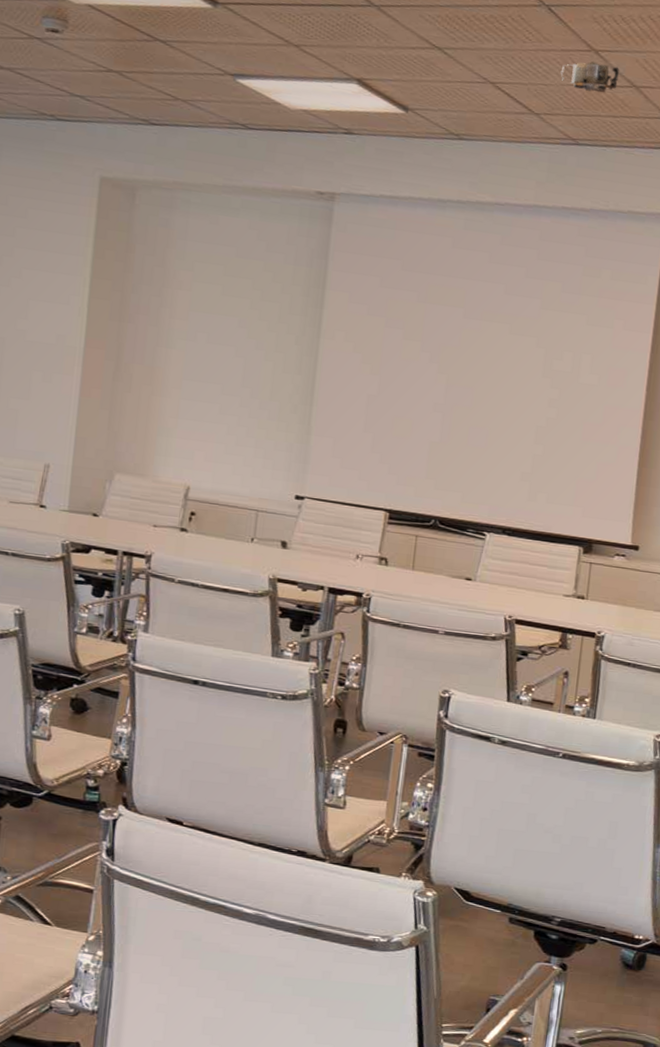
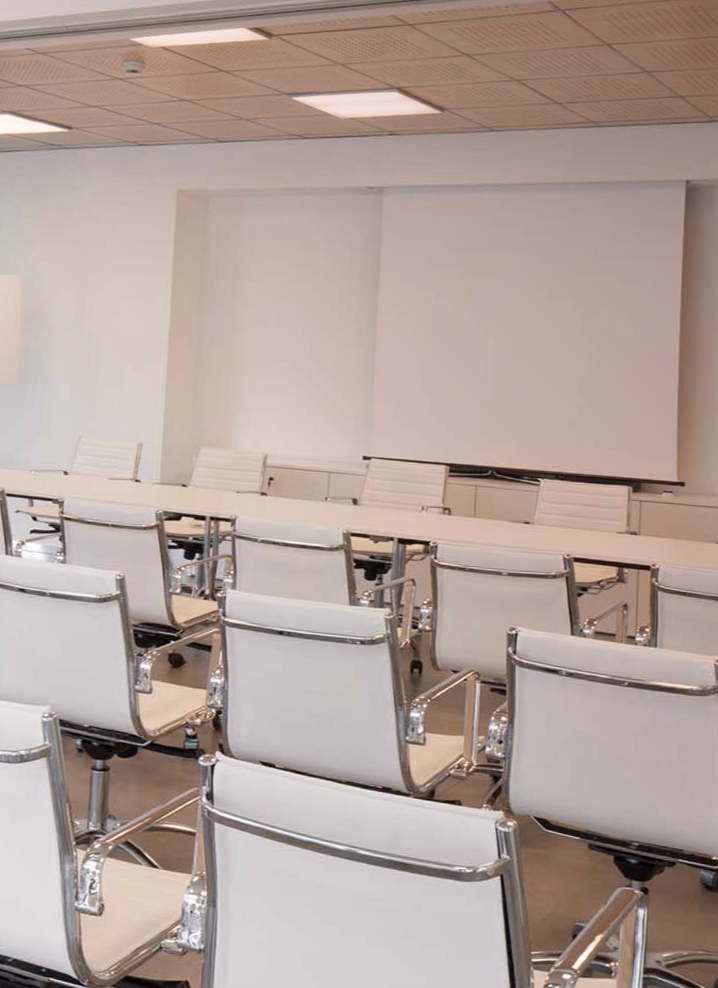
projector: present [560,61,619,93] -> none [578,54,631,80]

